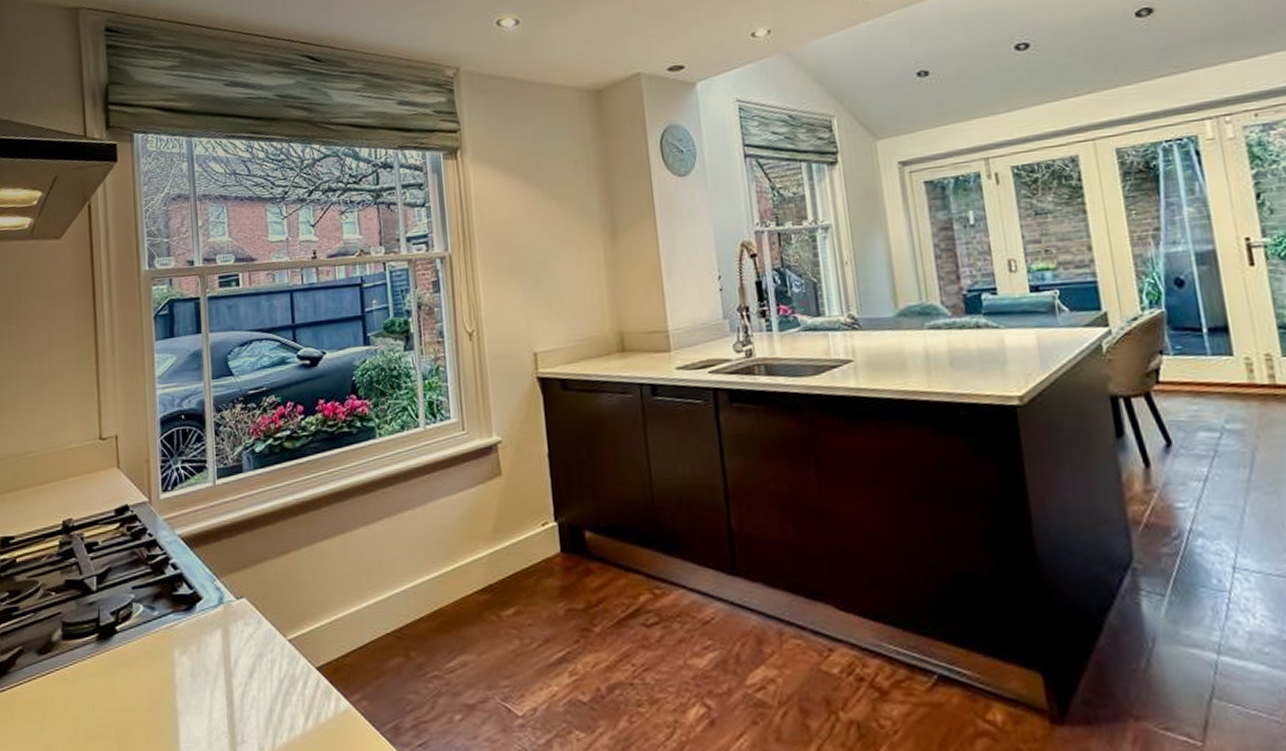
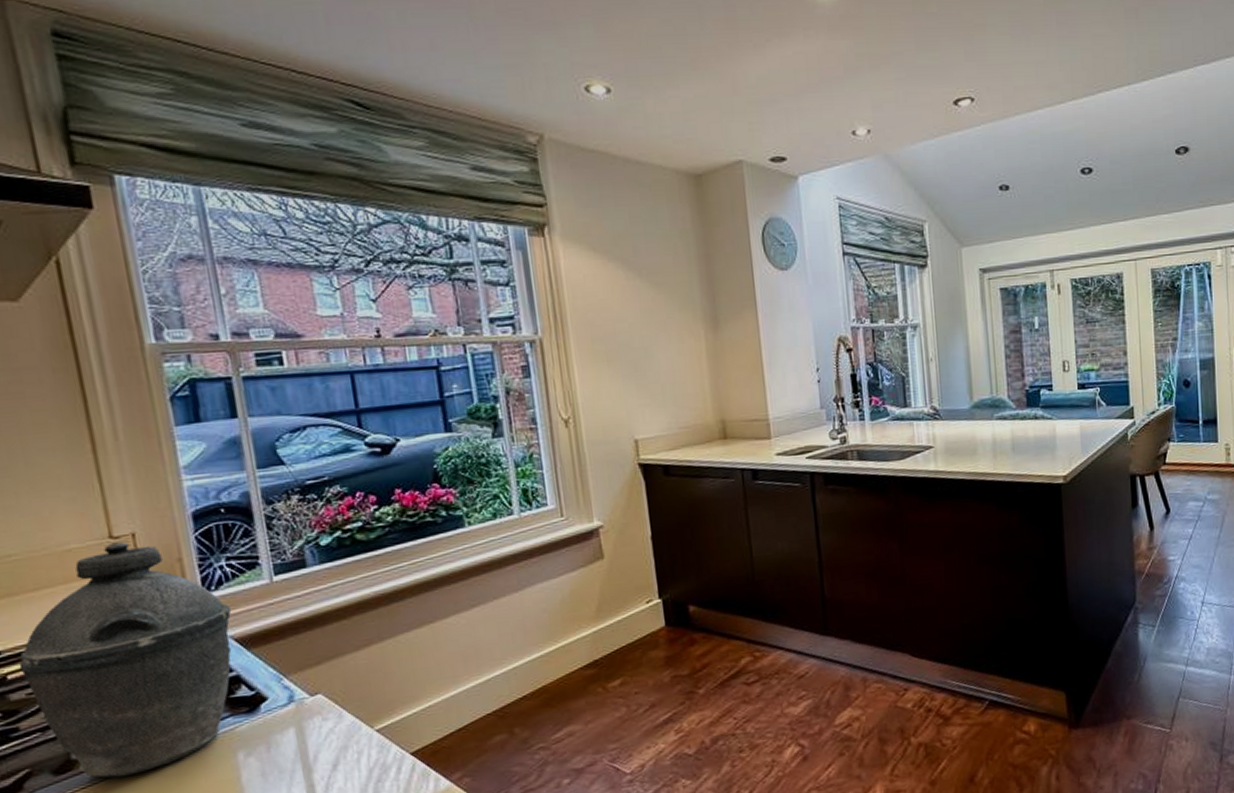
kettle: none [25,443,182,663] -> present [19,541,232,778]

